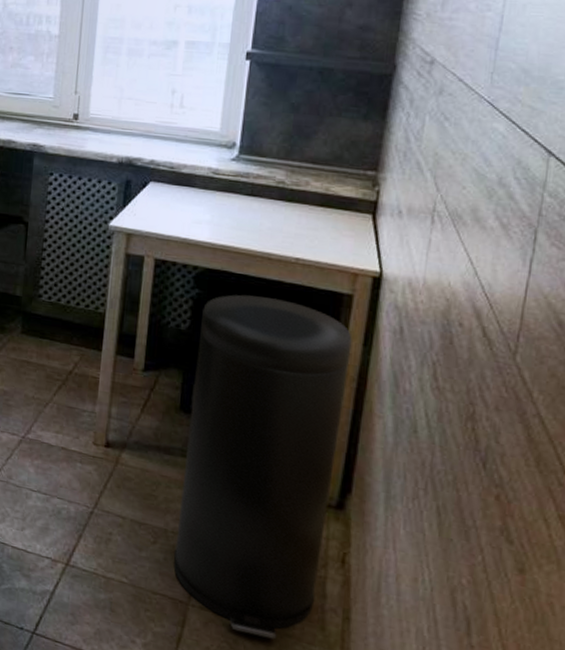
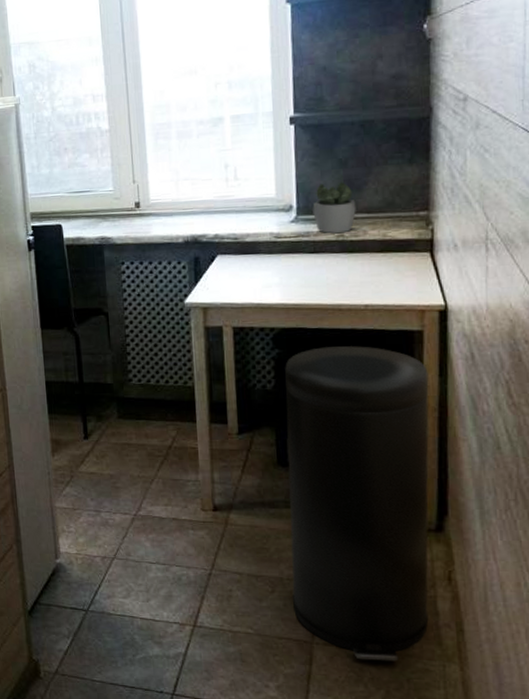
succulent plant: none [256,125,302,180] -> present [312,182,356,234]

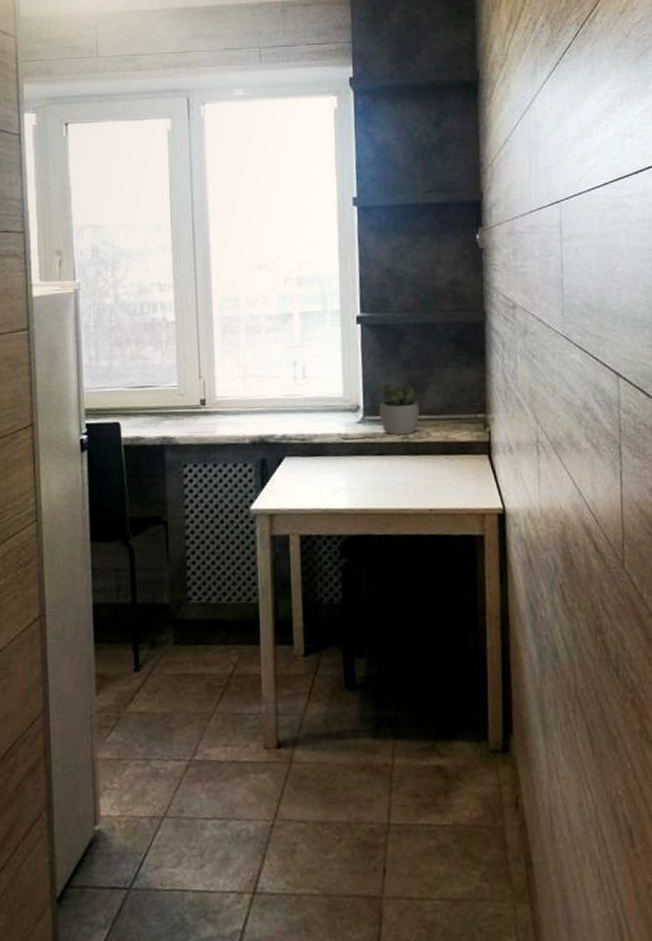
pedal bin: present [285,346,429,661] -> none [352,552,498,912]

